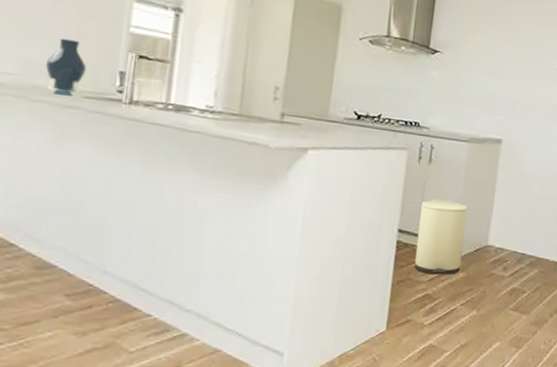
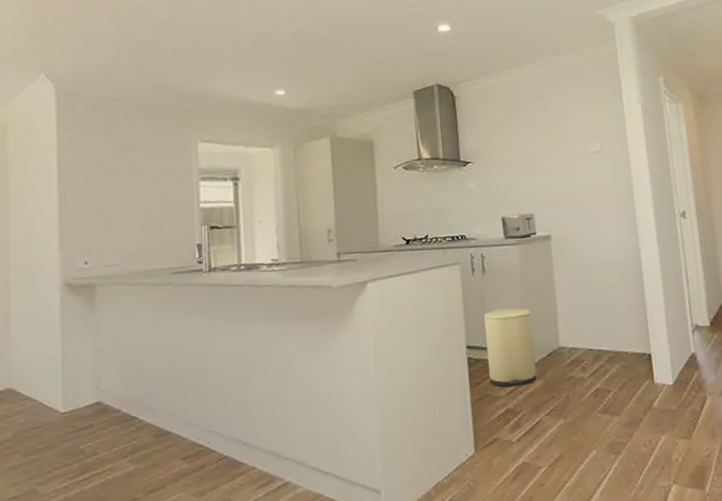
vase: present [45,38,87,96] -> none [139,225,171,276]
toaster: none [456,111,491,137] -> present [501,213,537,239]

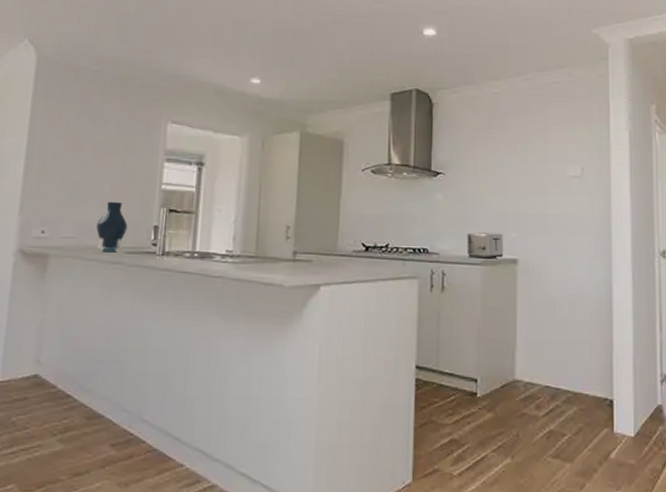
vase: none [139,225,171,276] -> present [96,201,128,253]
pedal bin: present [483,306,537,387] -> none [436,330,488,416]

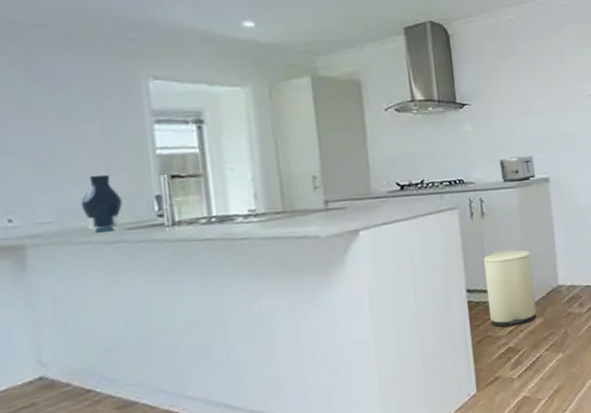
pedal bin: none [436,330,488,416] -> present [483,248,537,327]

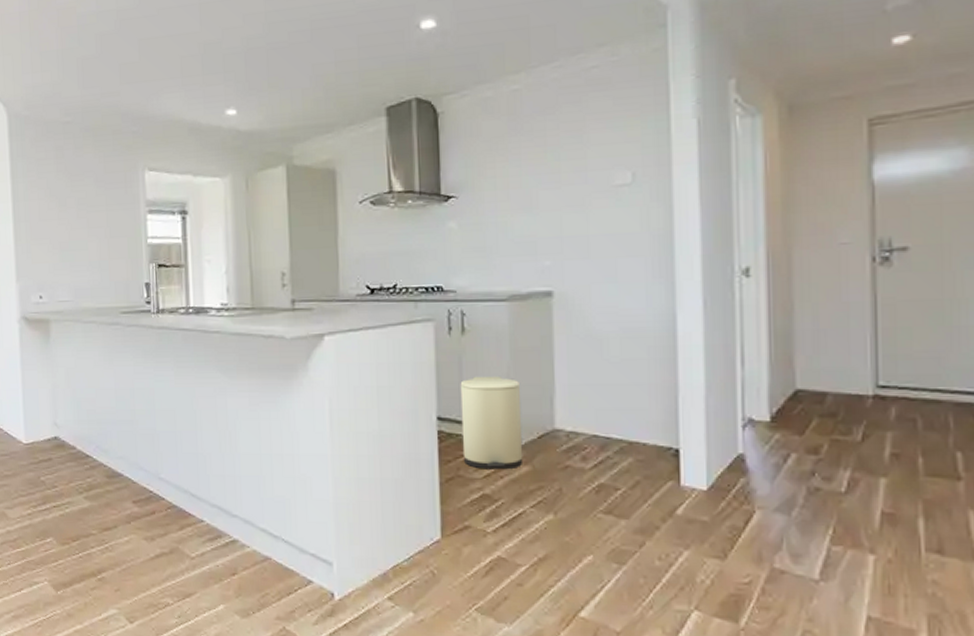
vase: present [80,174,123,233] -> none [89,260,120,314]
toaster: present [499,155,536,182] -> none [488,262,535,294]

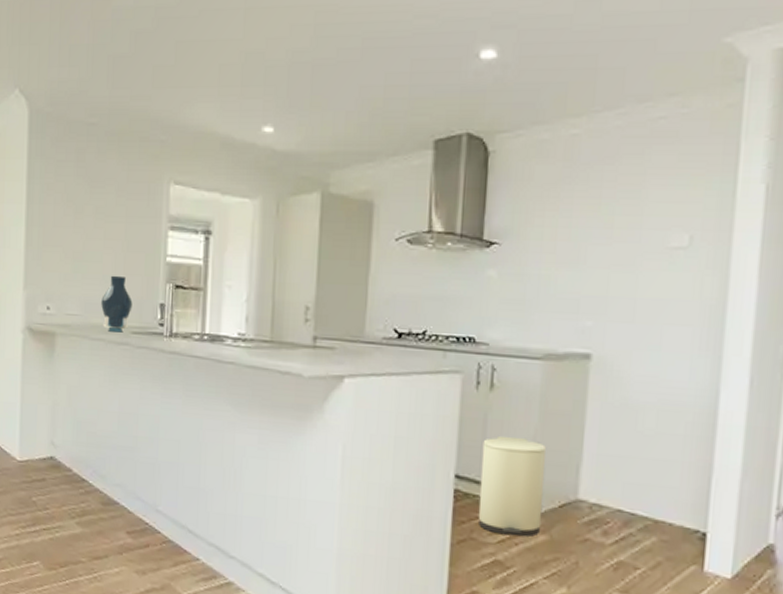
vase: none [89,260,120,314] -> present [100,275,133,333]

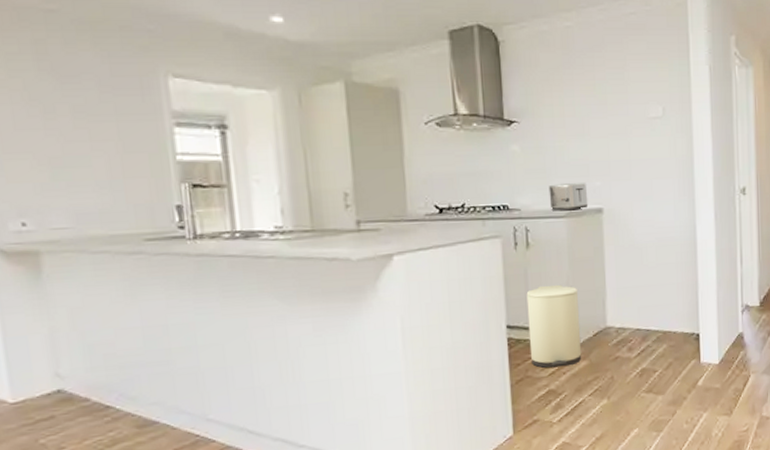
vase: present [100,275,133,333] -> none [96,179,141,242]
toaster: none [524,319,574,353] -> present [548,183,589,211]

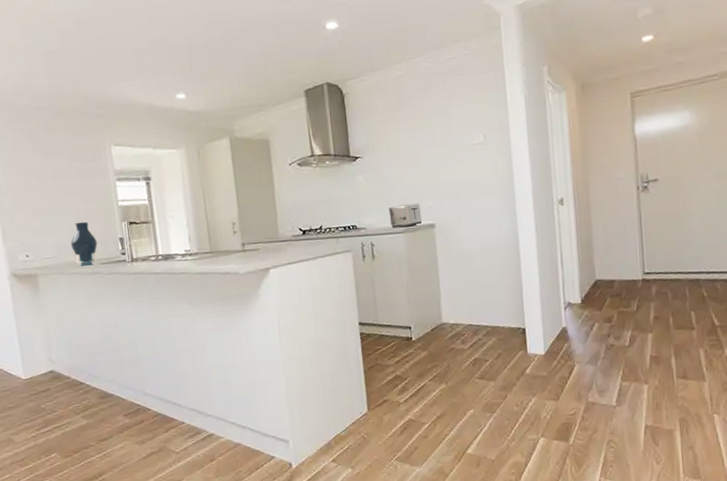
vase: none [96,179,141,242] -> present [70,221,98,266]
pedal bin: present [526,284,582,368] -> none [374,288,422,358]

